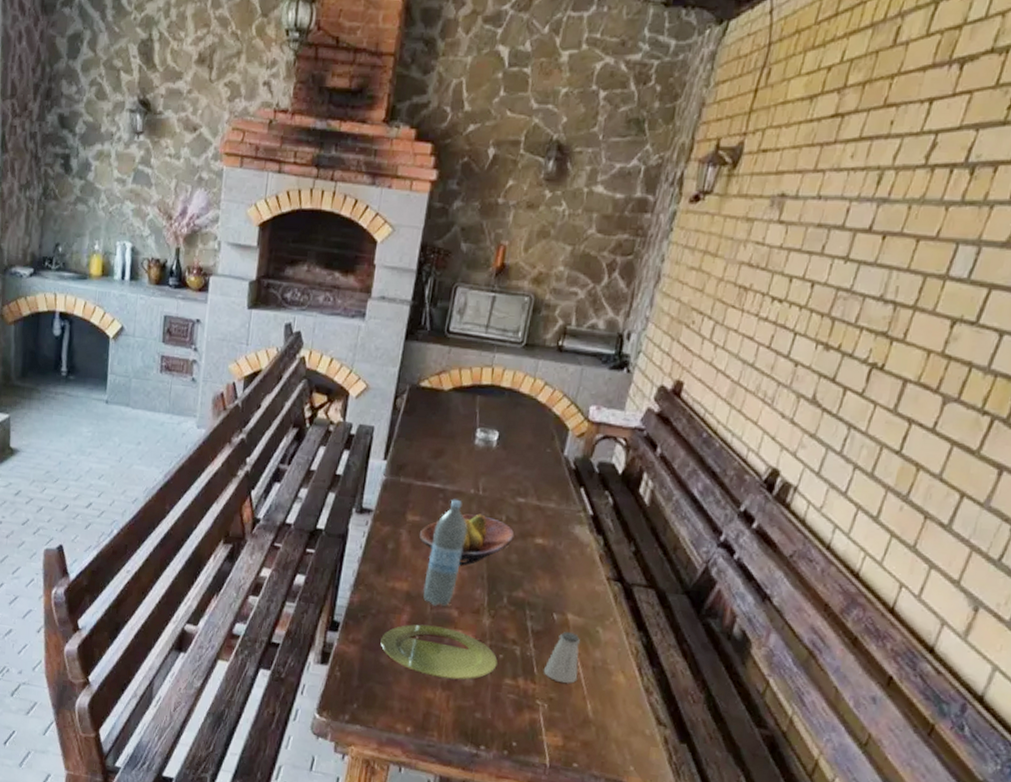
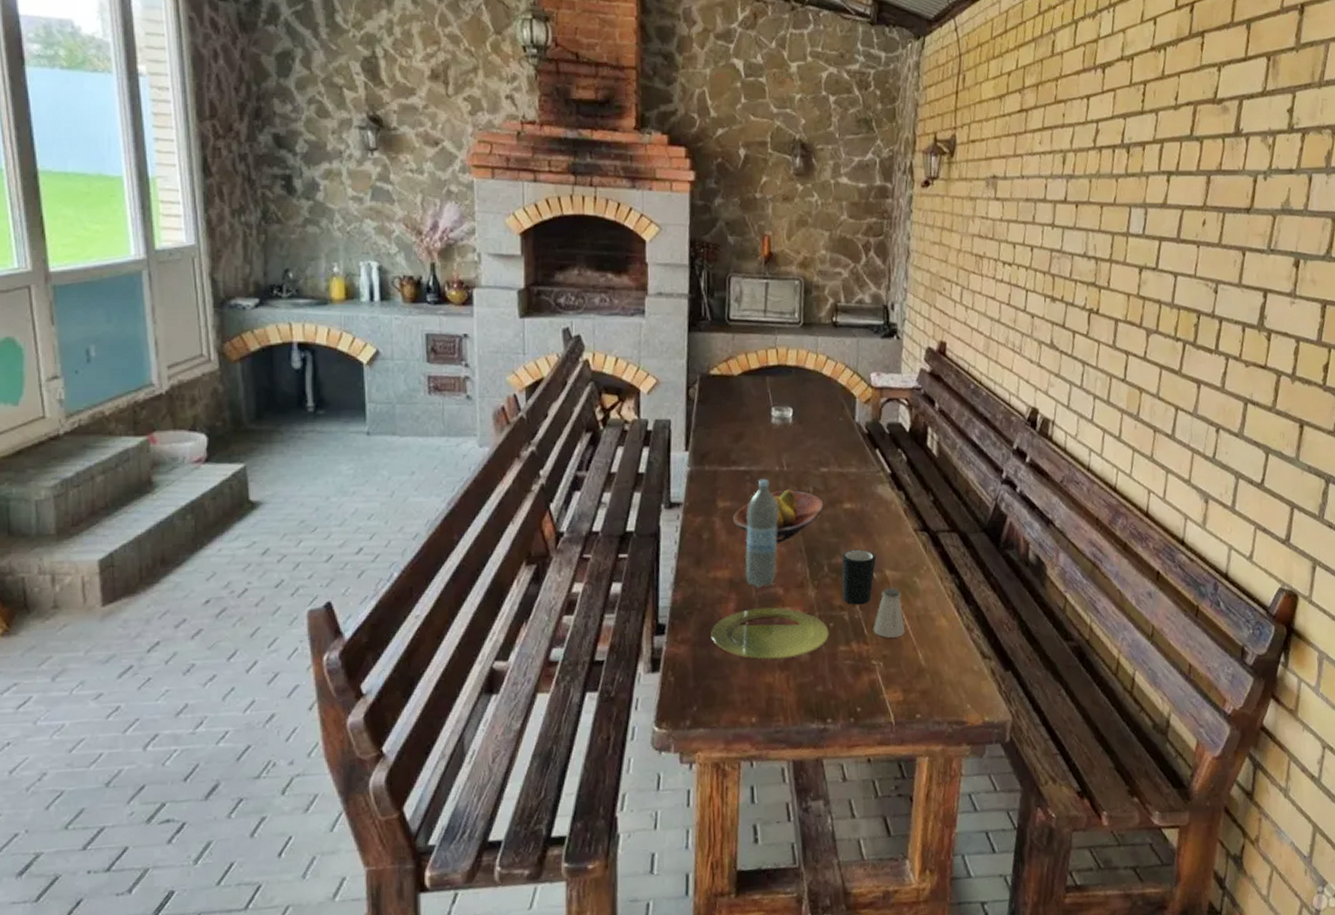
mug: none [517,586,560,644] -> present [841,549,876,605]

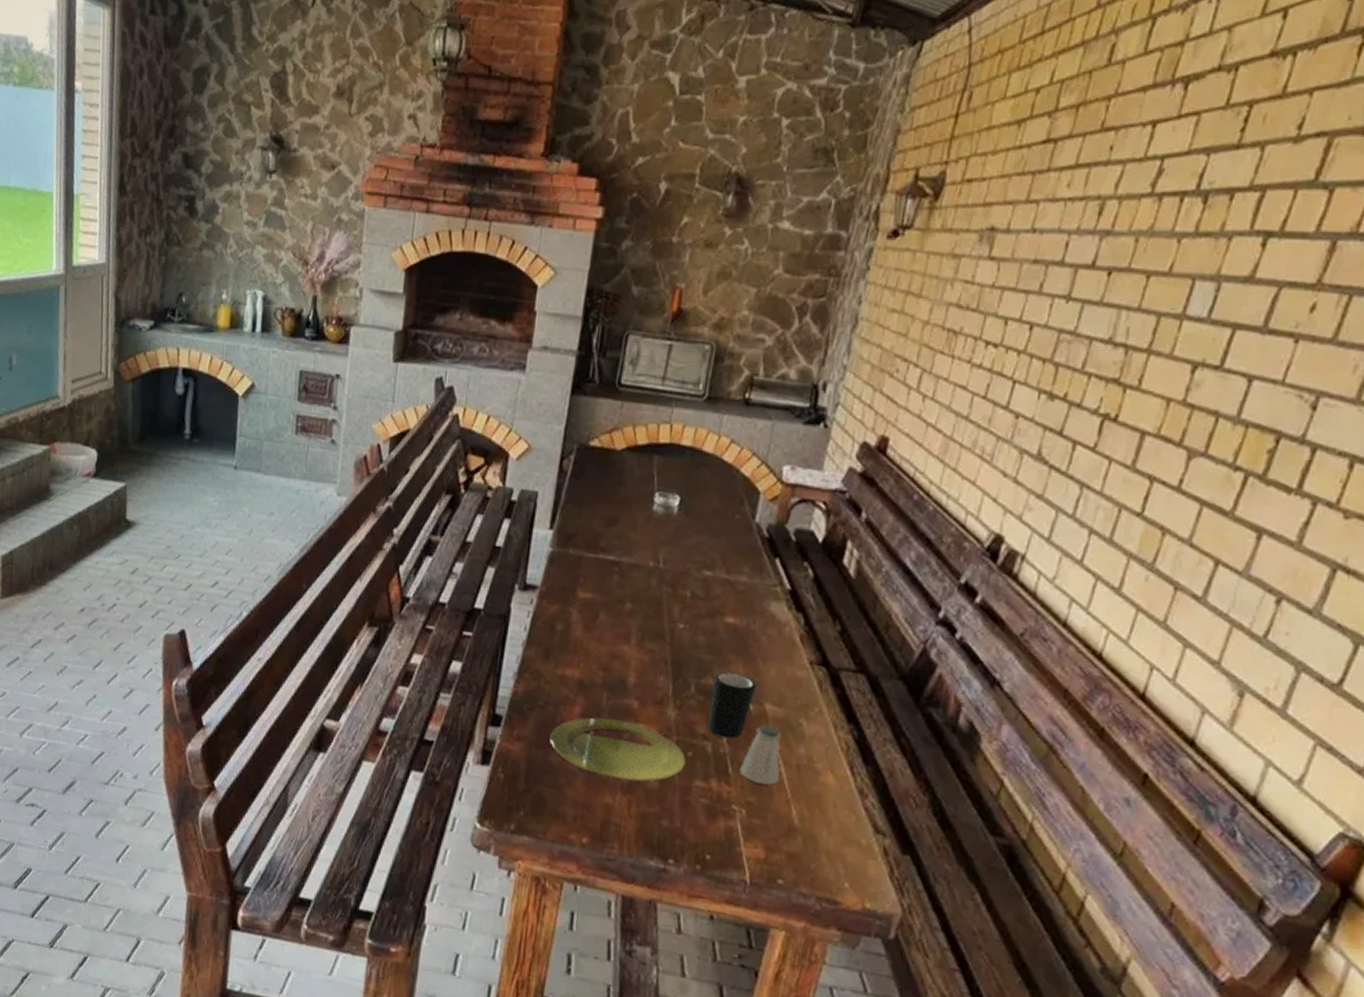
fruit bowl: present [733,489,824,543] -> none [592,589,702,650]
water bottle: present [745,478,778,588] -> none [597,572,646,696]

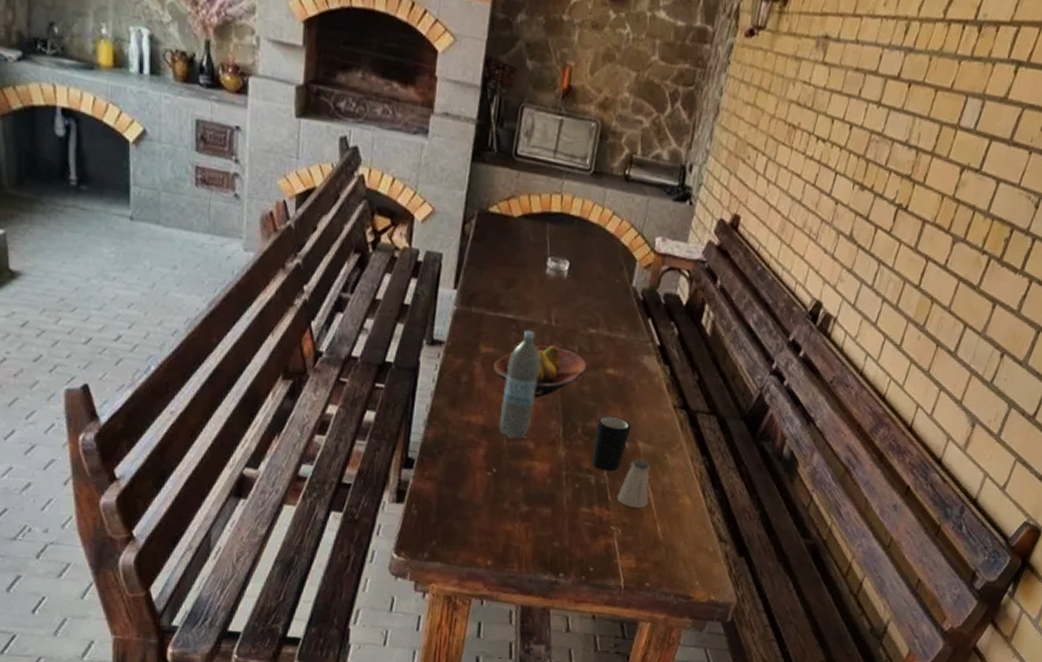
plate: present [550,717,686,782] -> none [457,457,574,511]
fruit bowl: none [592,589,702,650] -> present [494,345,587,398]
water bottle: none [597,572,646,696] -> present [499,330,540,439]

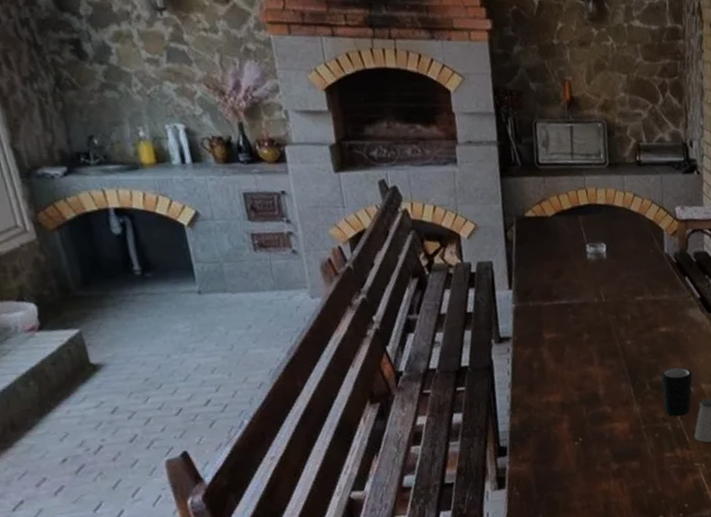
fruit bowl: present [494,345,587,398] -> none [559,318,642,368]
water bottle: present [499,330,540,439] -> none [571,310,603,408]

